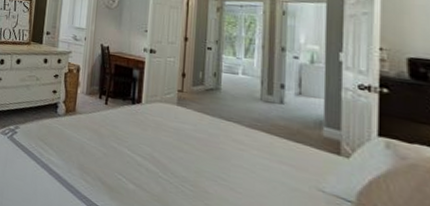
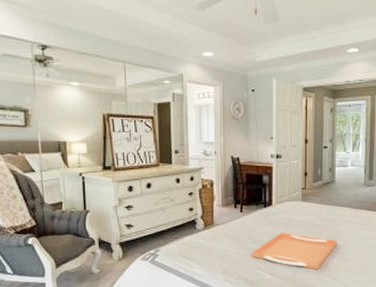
serving tray: none [114,136,222,195] -> present [252,232,337,270]

